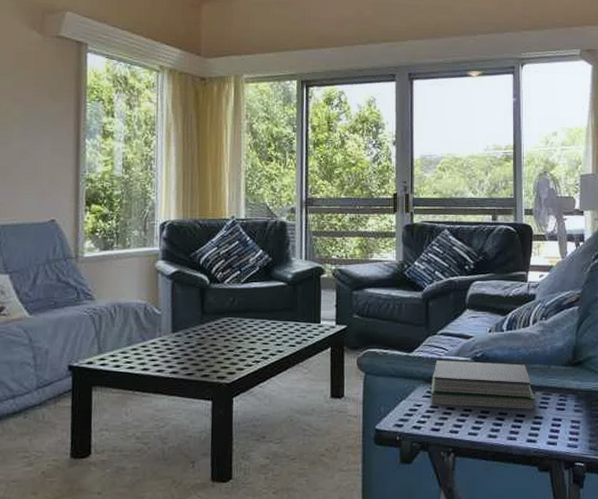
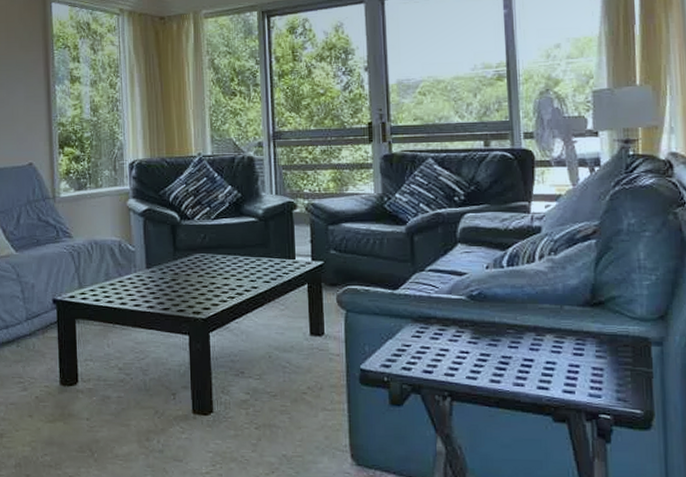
book: present [430,360,535,409] -> none [420,298,545,353]

